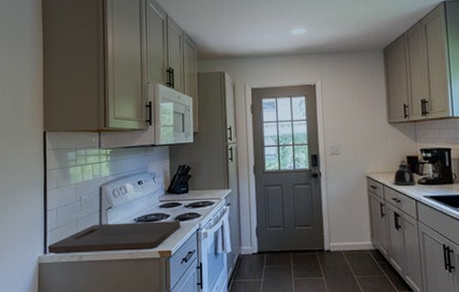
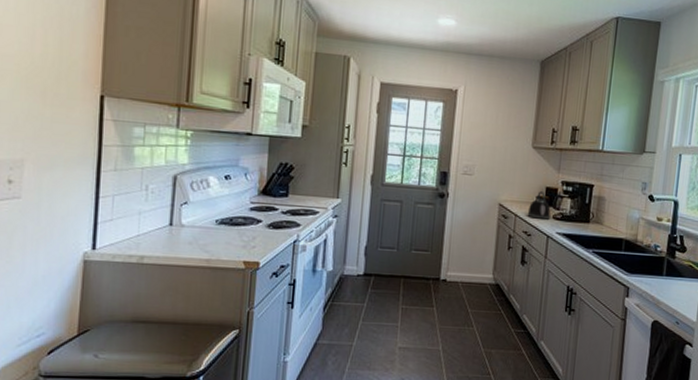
cutting board: present [47,221,181,254] -> none [97,221,275,258]

